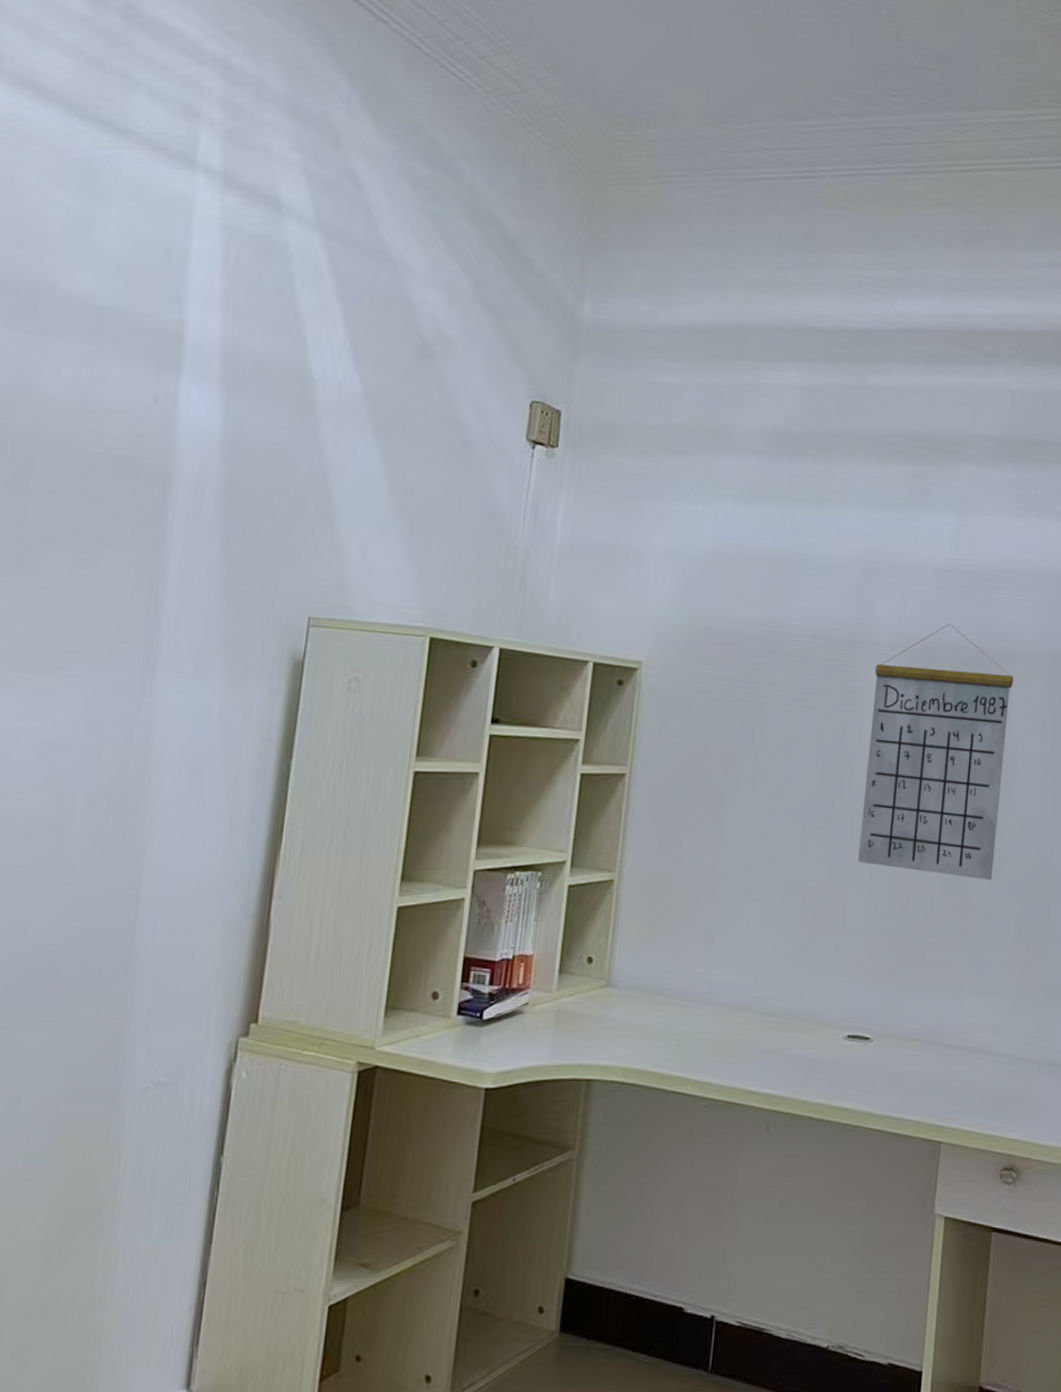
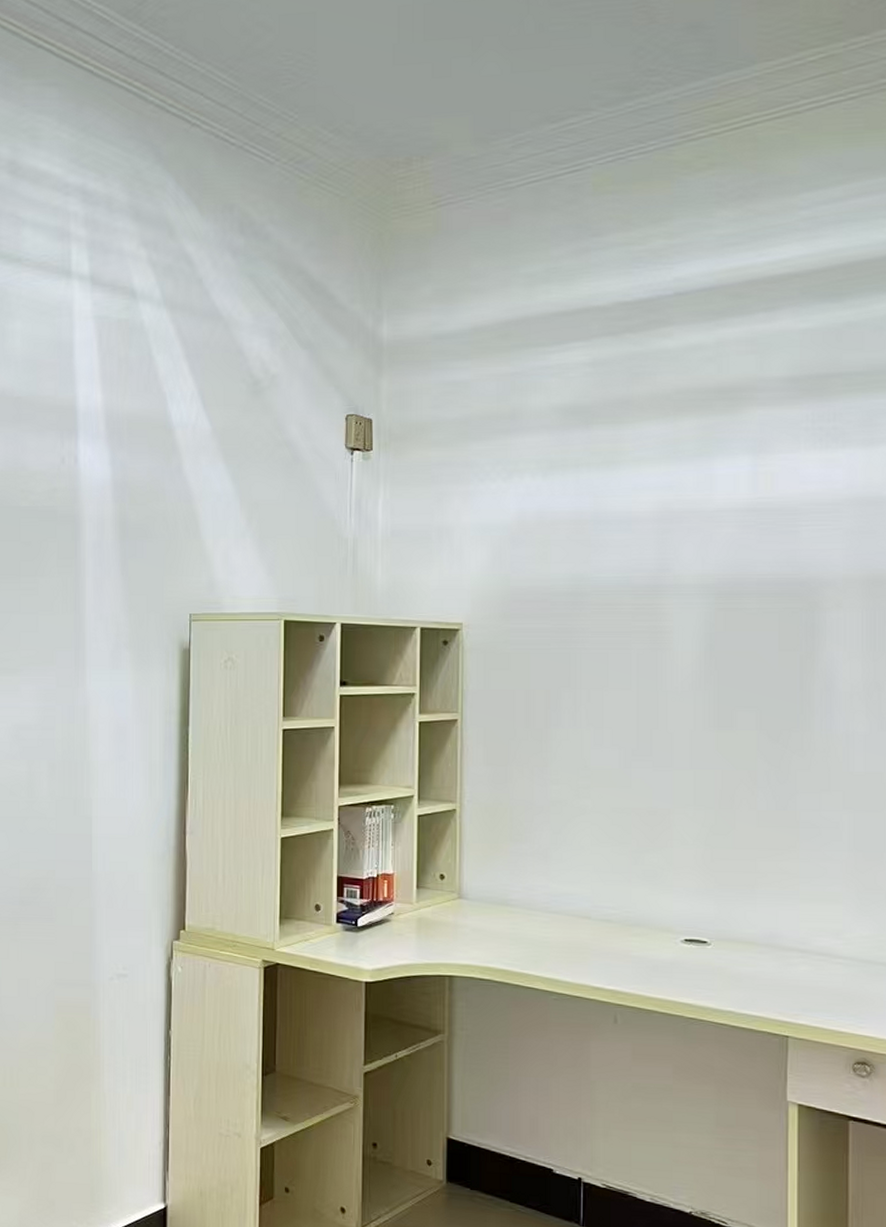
calendar: present [858,623,1014,881] -> none [681,559,826,796]

